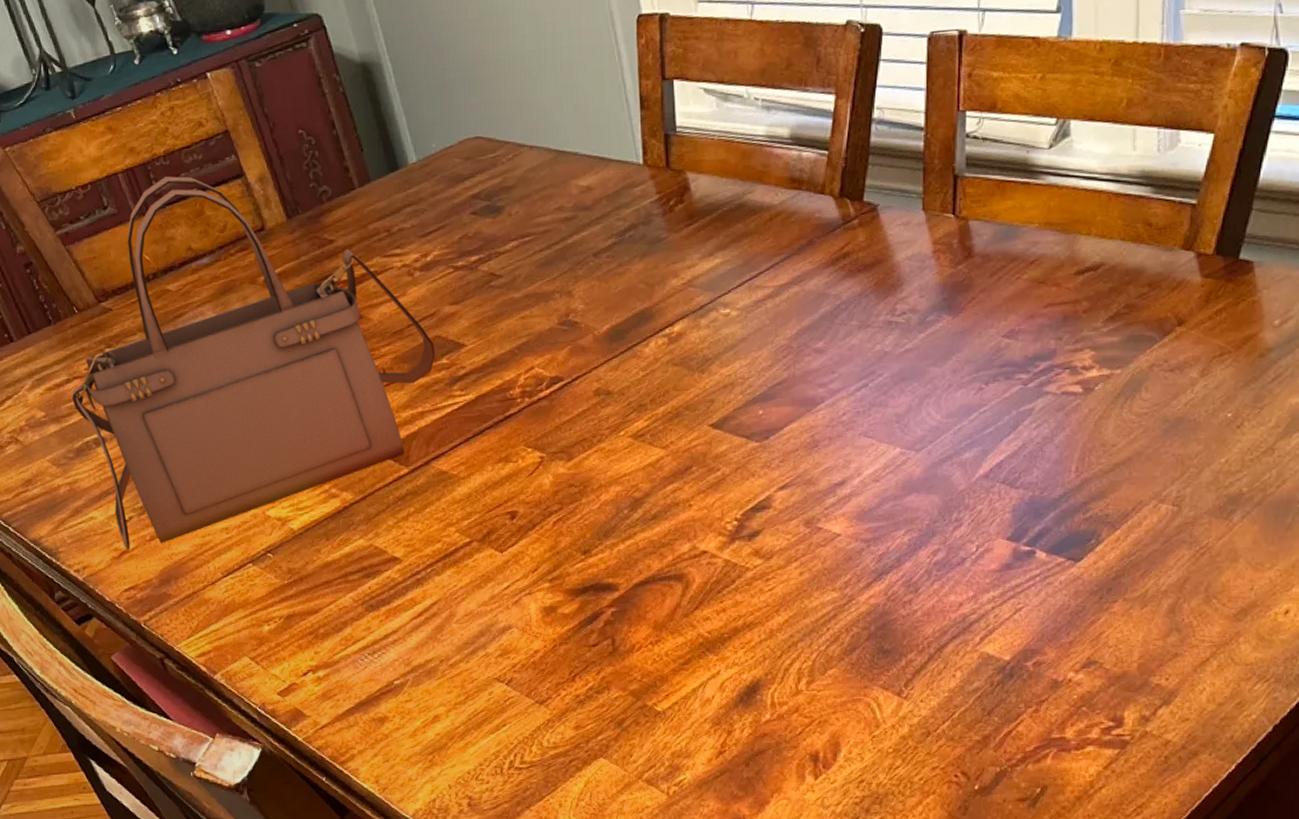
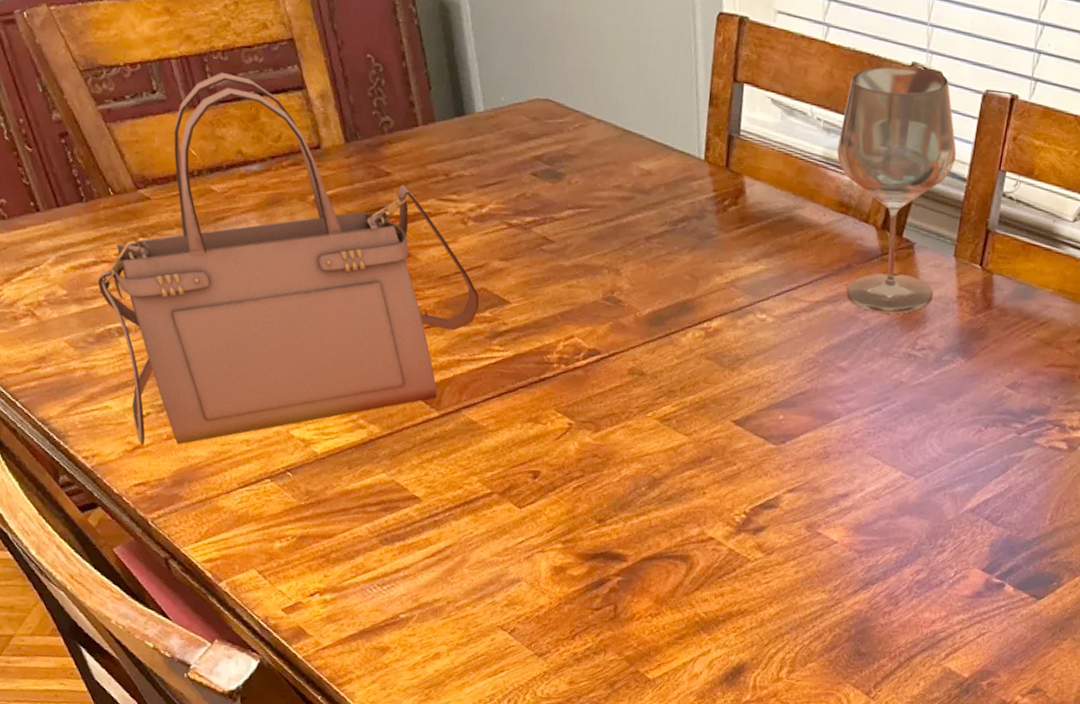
wine glass: none [780,24,909,285] -> present [837,65,957,314]

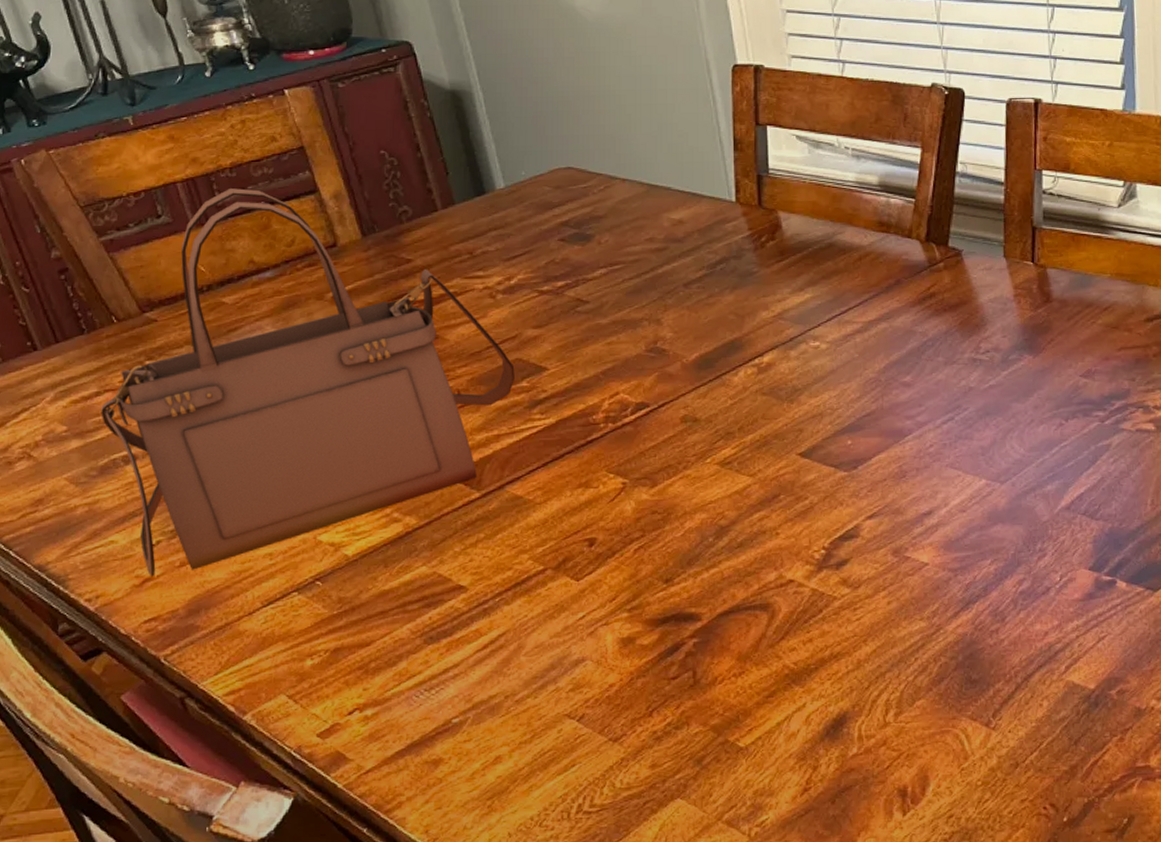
wine glass: present [837,65,957,314] -> none [869,87,990,322]

